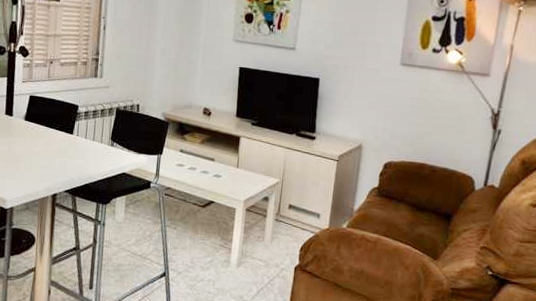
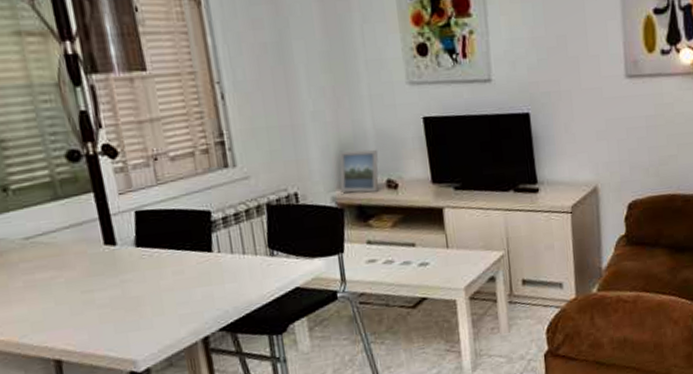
picture frame: none [169,80,202,116] -> present [339,149,379,194]

